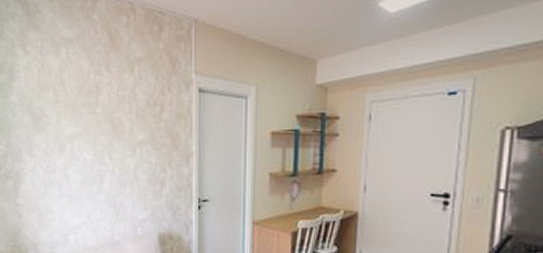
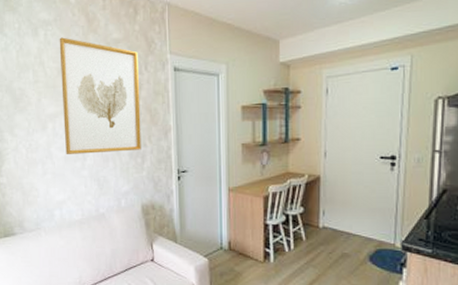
wall art: none [80,55,162,178] -> present [59,37,141,154]

